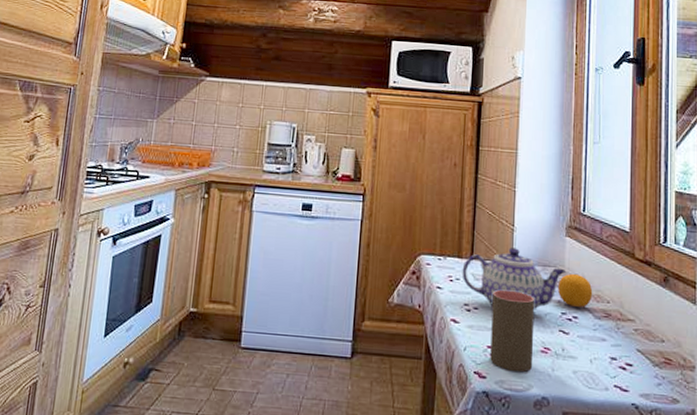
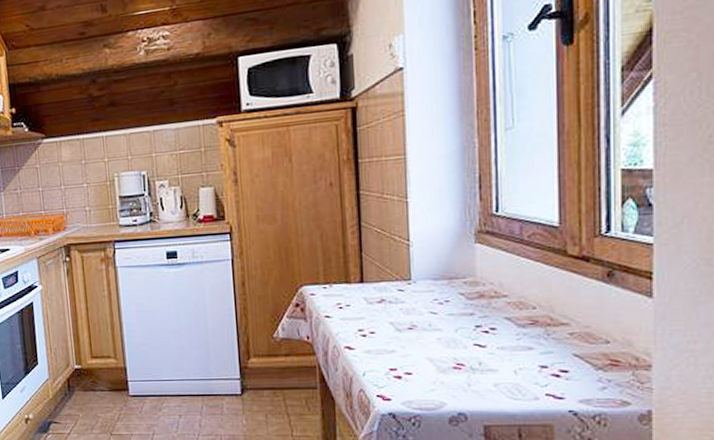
teapot: present [462,247,566,310] -> none [352,264,478,329]
cup: present [490,289,535,373] -> none [390,309,445,391]
fruit: present [558,273,593,307] -> none [469,282,514,318]

